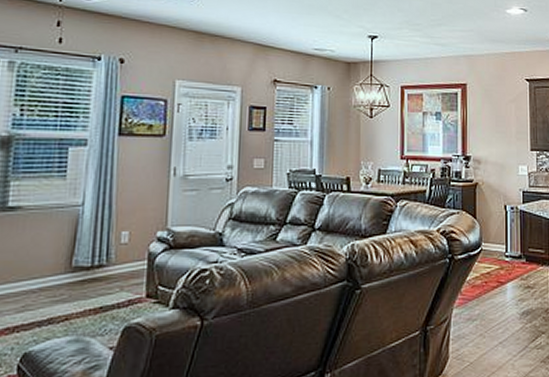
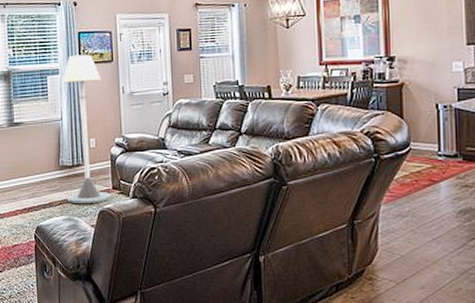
floor lamp: none [76,123,147,318] -> present [62,54,111,203]

